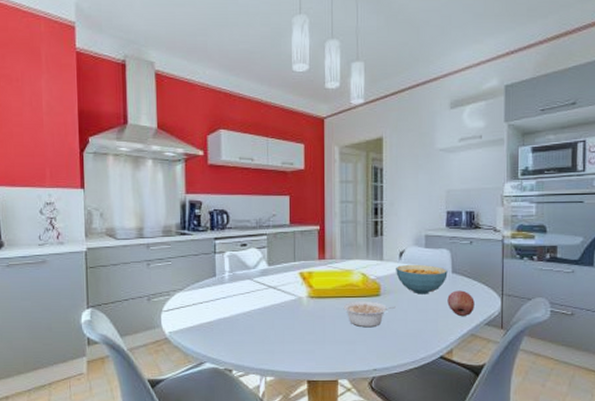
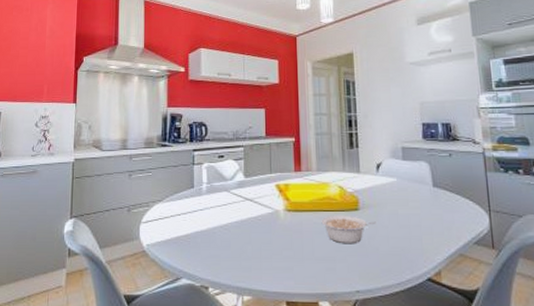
cereal bowl: present [396,264,448,294] -> none [374,177,429,209]
fruit: present [447,290,475,316] -> none [430,205,461,233]

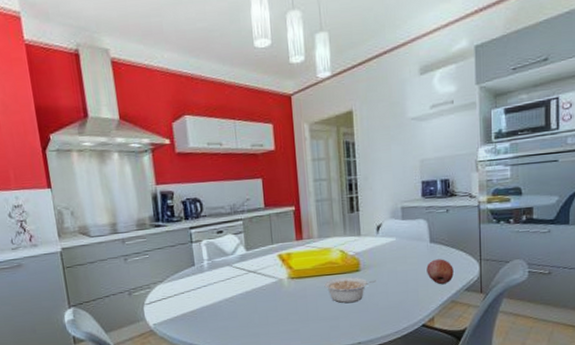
fruit: none [430,205,461,233] -> present [426,259,454,284]

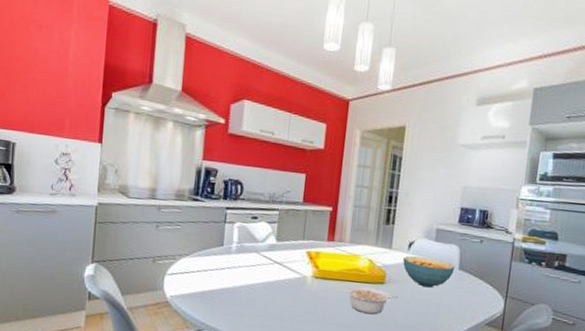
cereal bowl: none [374,236,426,267] -> present [403,255,455,288]
fruit: present [426,259,454,284] -> none [450,287,478,314]

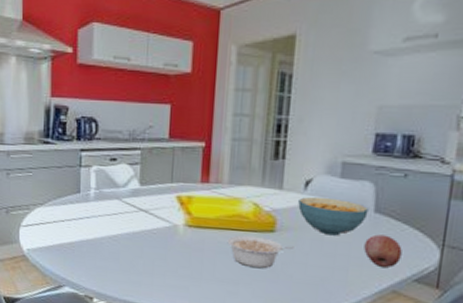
fruit: none [450,287,478,314] -> present [364,234,402,268]

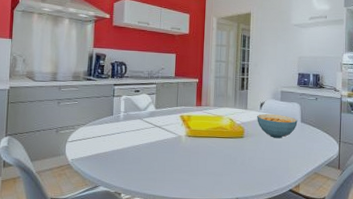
legume: present [227,235,294,268] -> none [214,141,256,163]
fruit: present [364,234,402,268] -> none [297,136,318,157]

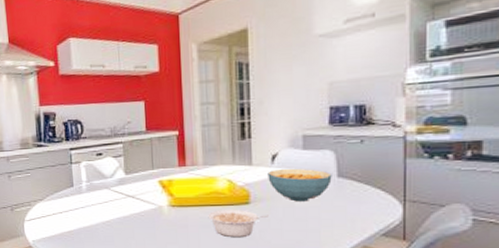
legume: none [214,141,256,163] -> present [208,210,269,238]

